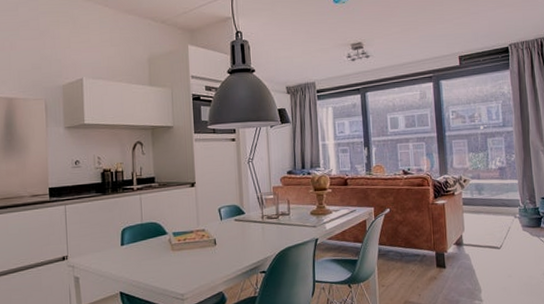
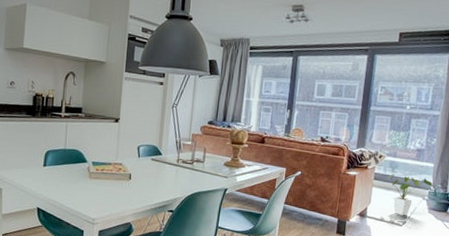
house plant: none [476,196,521,238] -> present [388,174,433,216]

